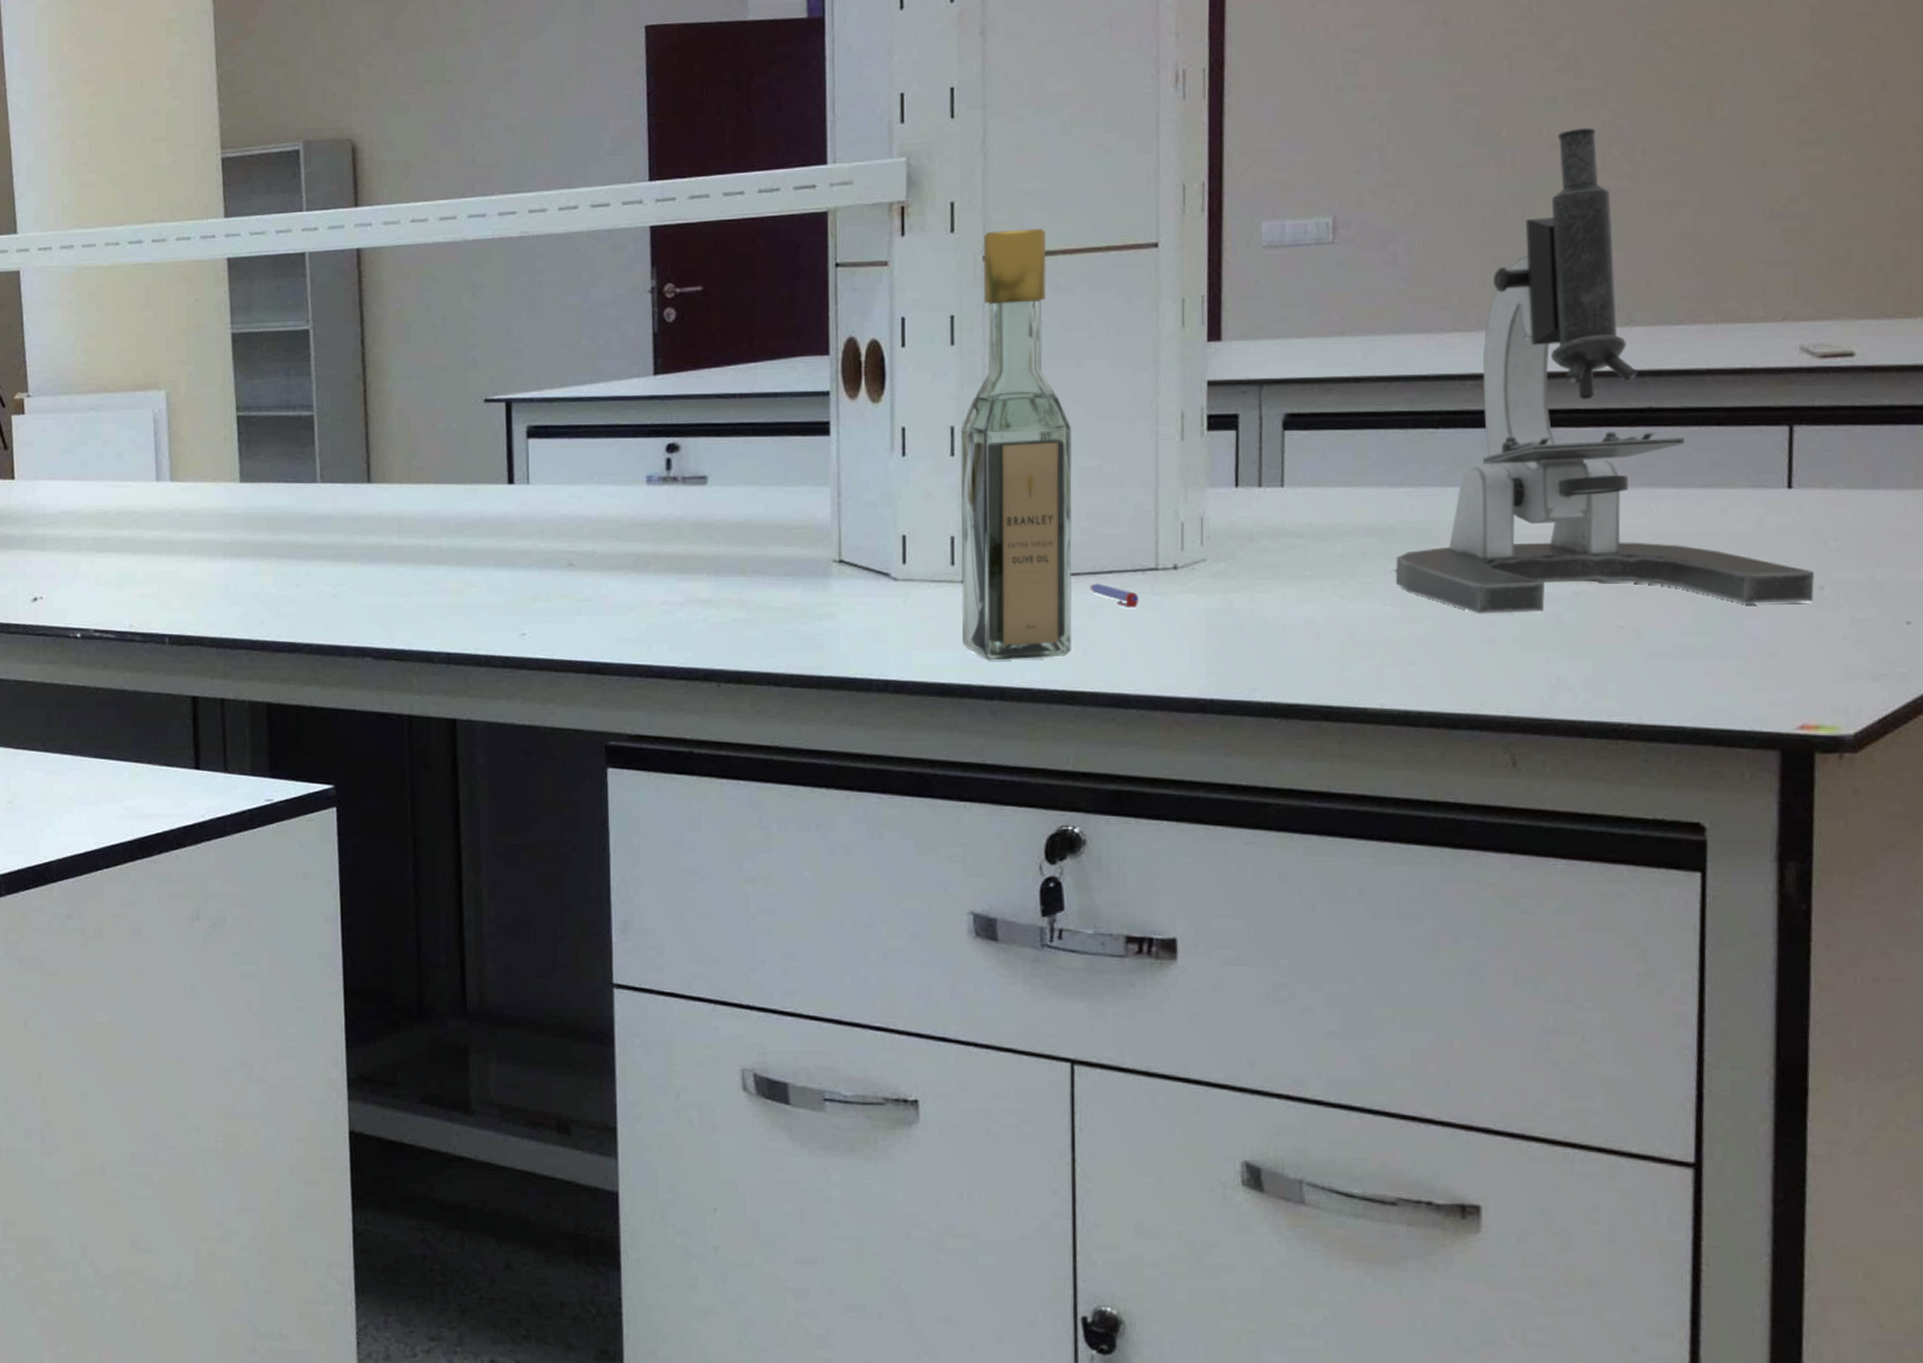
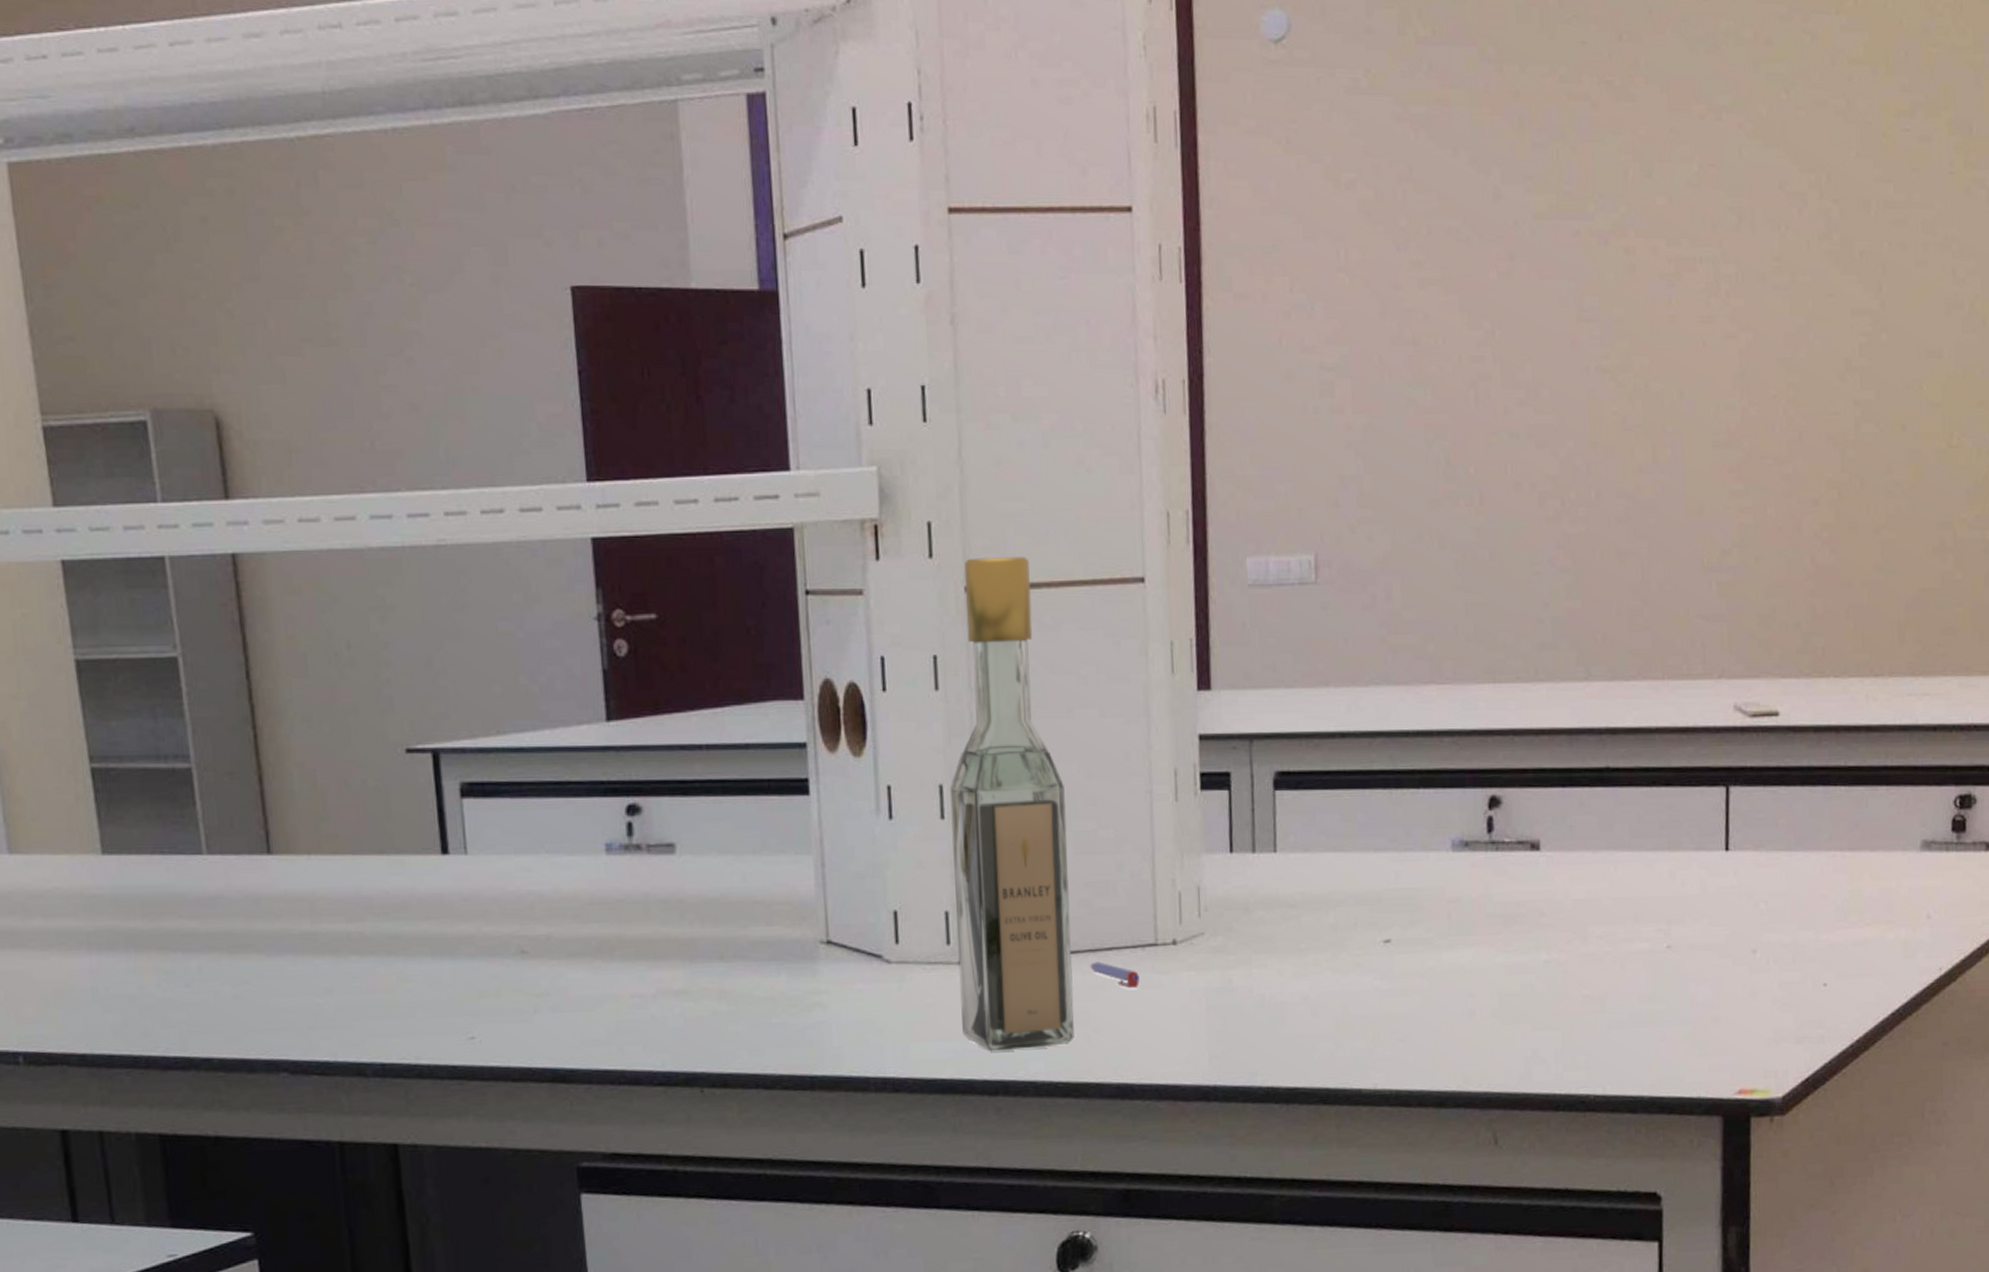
microscope: present [1395,128,1814,614] -> none [1384,467,1748,986]

